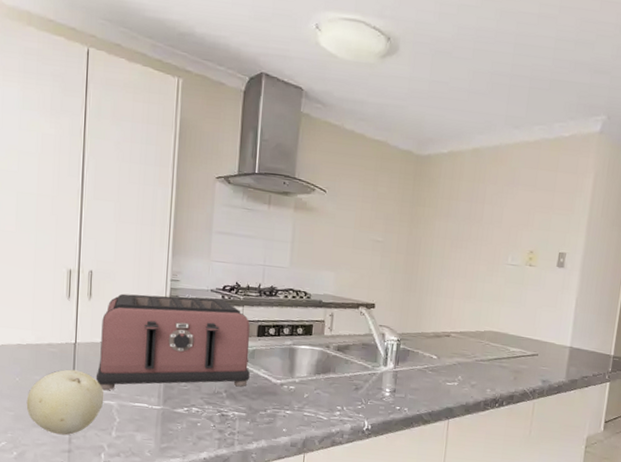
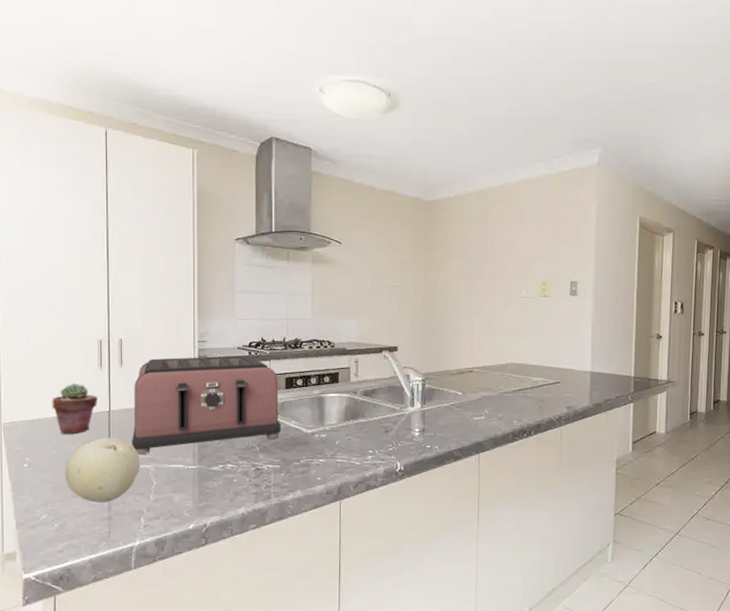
potted succulent: none [16,311,65,363] -> present [52,383,98,434]

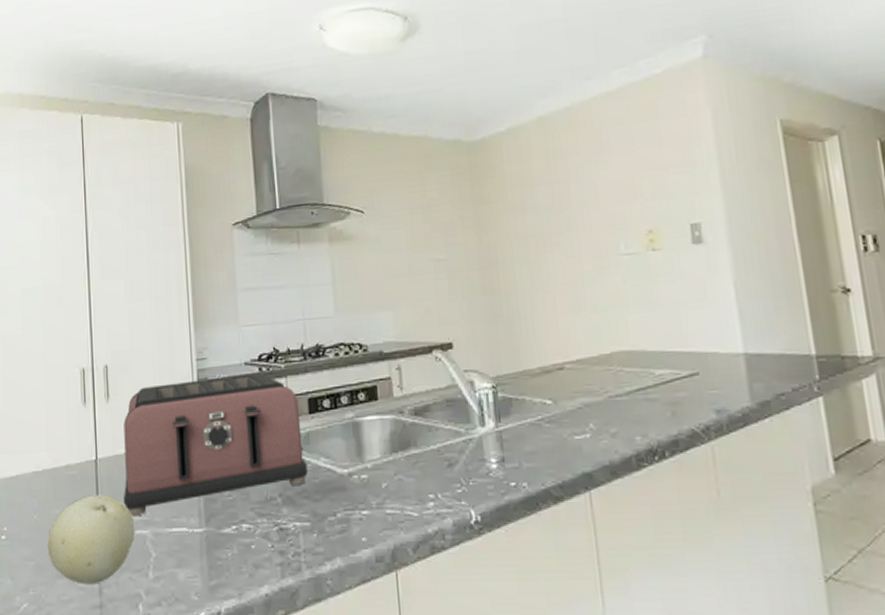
potted succulent: present [52,383,98,434] -> none [31,426,83,494]

